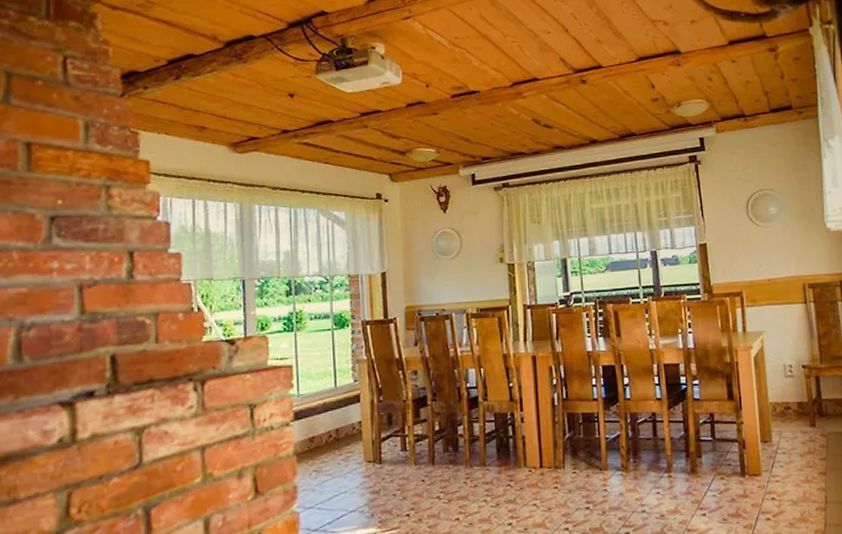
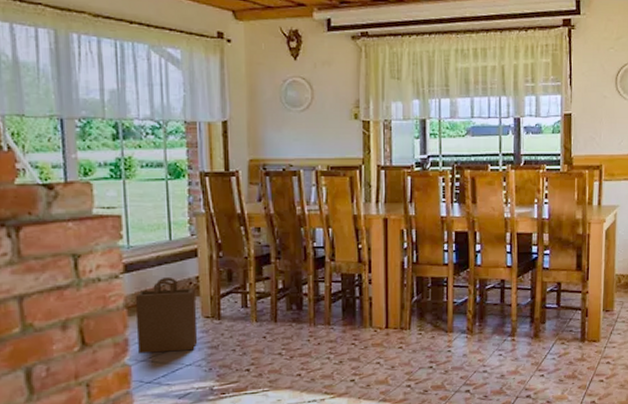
shopping bag: none [303,422,361,501] -> present [135,276,198,354]

